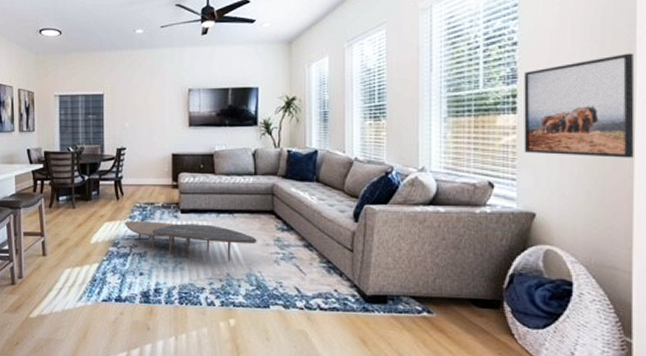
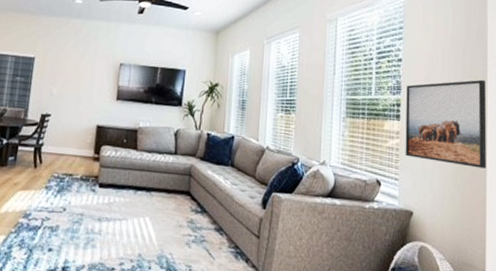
coffee table: present [125,221,257,262] -> none [39,191,172,241]

